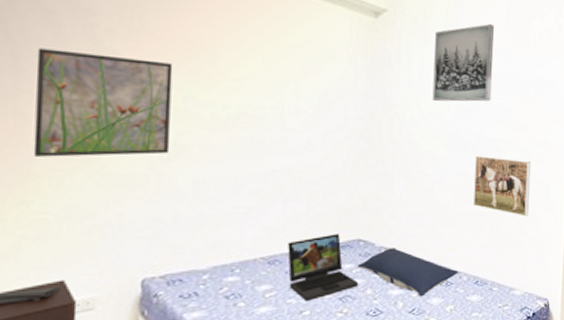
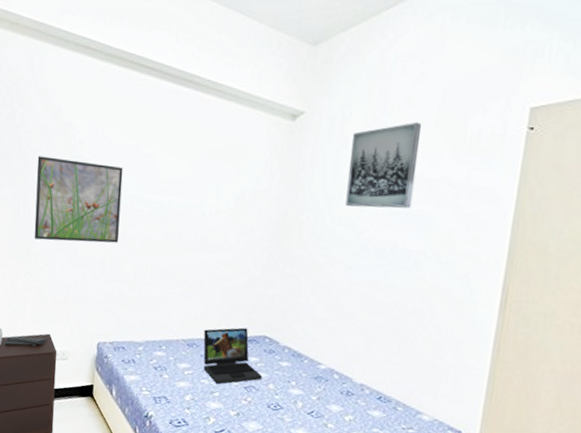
pillow: present [357,248,459,297] -> none [261,348,362,401]
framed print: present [473,156,531,216] -> none [382,266,454,338]

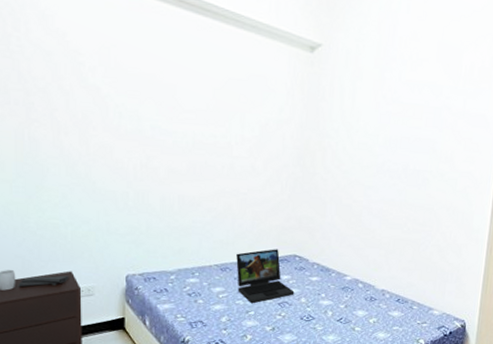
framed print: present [34,156,123,243] -> none [41,85,142,175]
wall art: present [345,121,421,209] -> none [362,55,425,134]

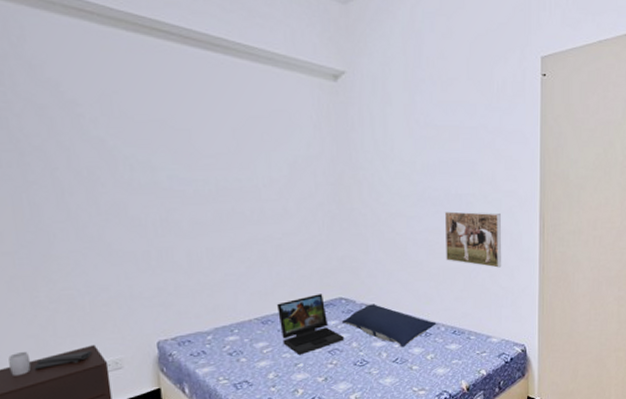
pillow: none [293,264,383,309] -> present [341,304,437,348]
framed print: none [398,185,455,244] -> present [444,211,502,268]

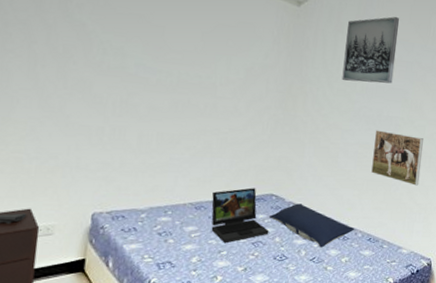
wall art: none [396,75,457,160] -> present [342,16,399,84]

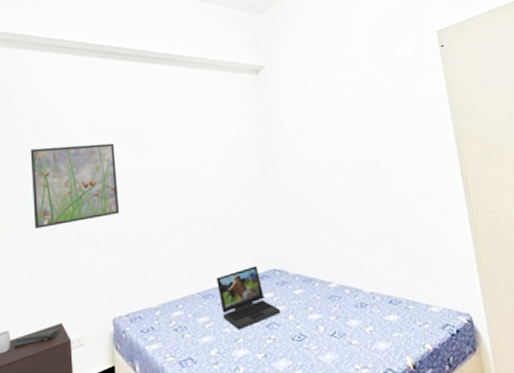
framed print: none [13,17,129,110] -> present [30,143,120,229]
pillow: present [268,203,355,248] -> none [276,274,371,320]
wall art: present [342,16,399,84] -> none [308,57,370,135]
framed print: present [371,130,424,186] -> none [365,175,431,231]

